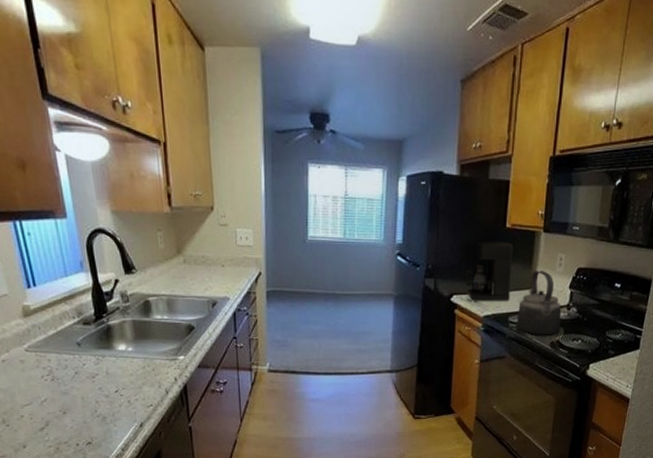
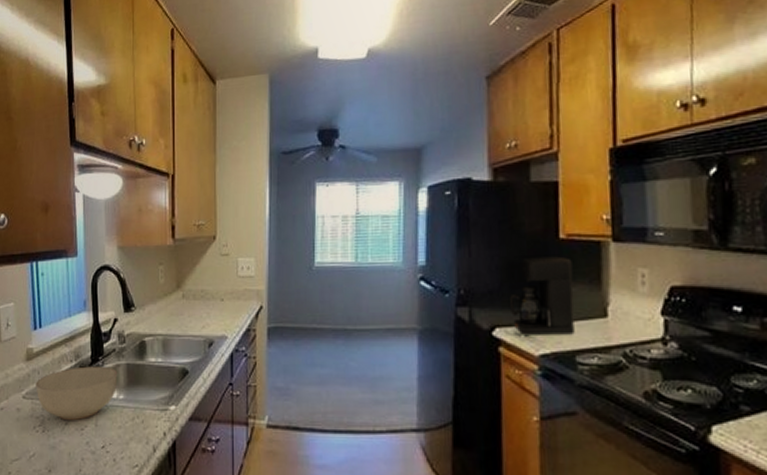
bowl: none [37,322,125,371] -> present [35,366,118,421]
kettle: present [516,271,562,335] -> none [587,292,656,382]

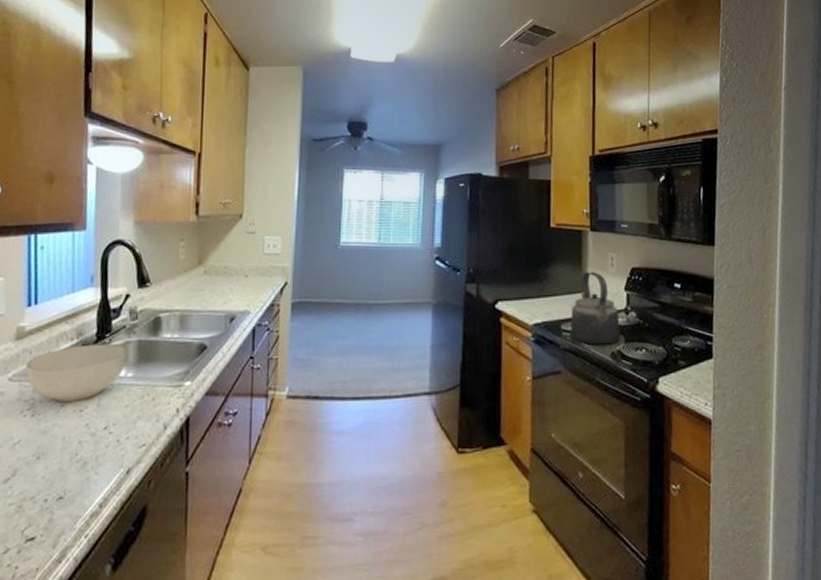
coffee maker: present [508,256,575,337] -> none [509,242,561,309]
kettle: none [587,292,656,382] -> present [570,272,621,345]

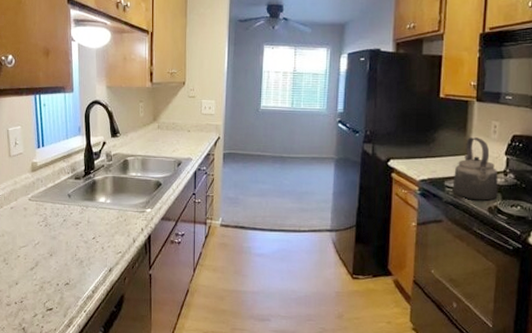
bowl: present [26,343,128,403] -> none [39,177,106,219]

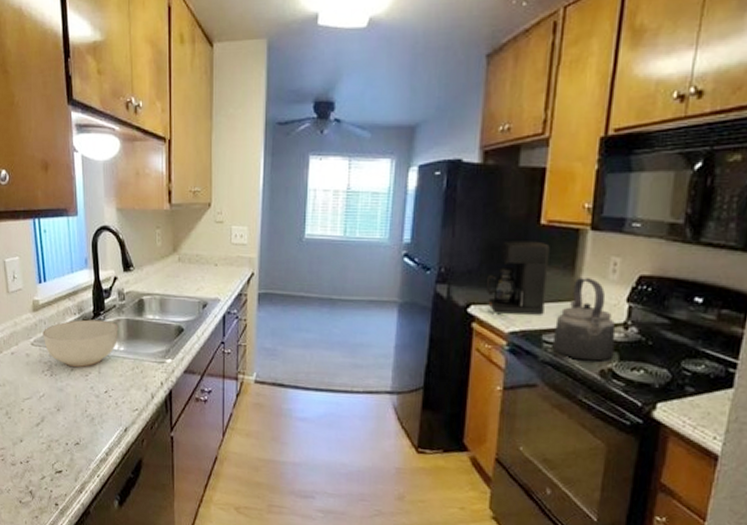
bowl: none [39,177,106,219] -> present [42,319,119,368]
coffee maker: none [401,110,447,167] -> present [485,240,550,316]

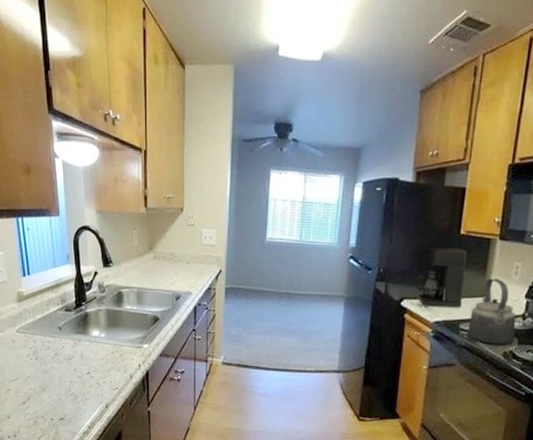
bowl: present [42,319,119,368] -> none [27,309,99,352]

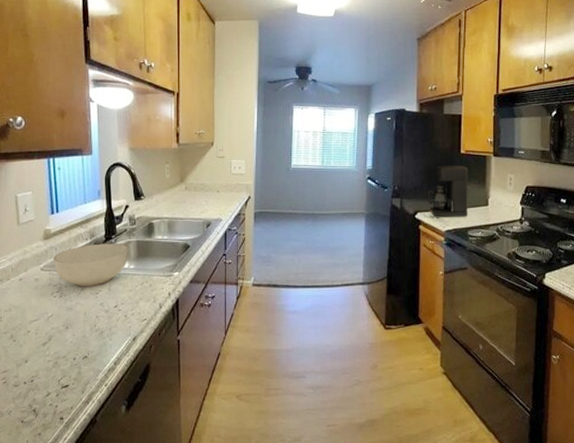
bowl: none [27,309,99,352] -> present [53,243,129,287]
kettle: present [467,278,517,345] -> none [475,189,516,247]

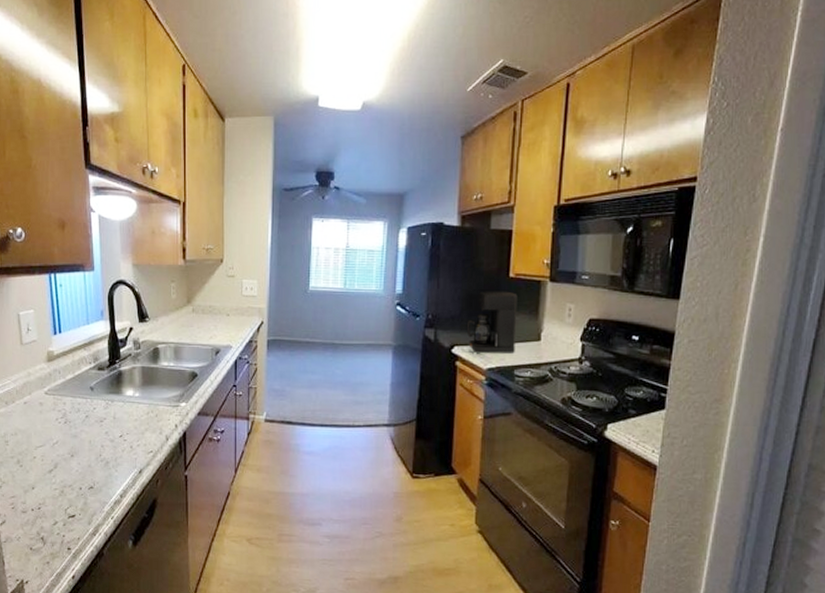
bowl: present [53,243,129,287] -> none [57,368,134,414]

